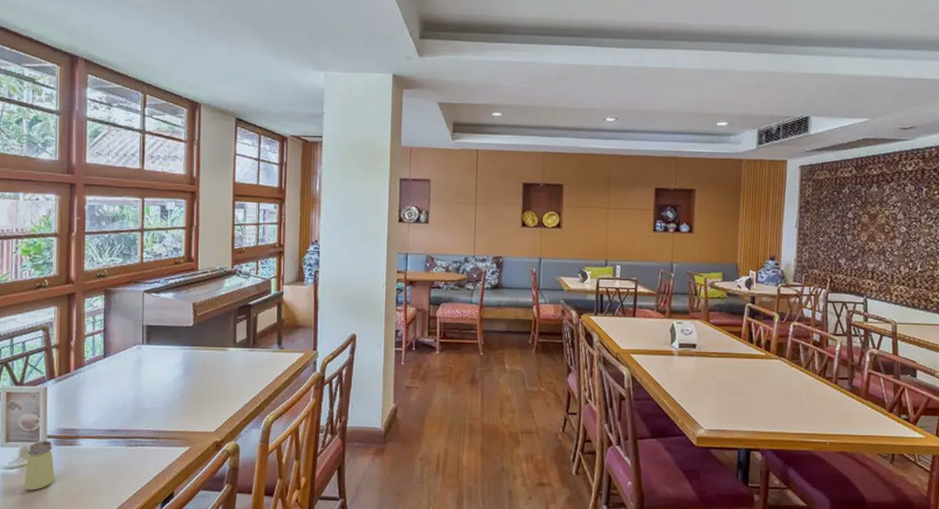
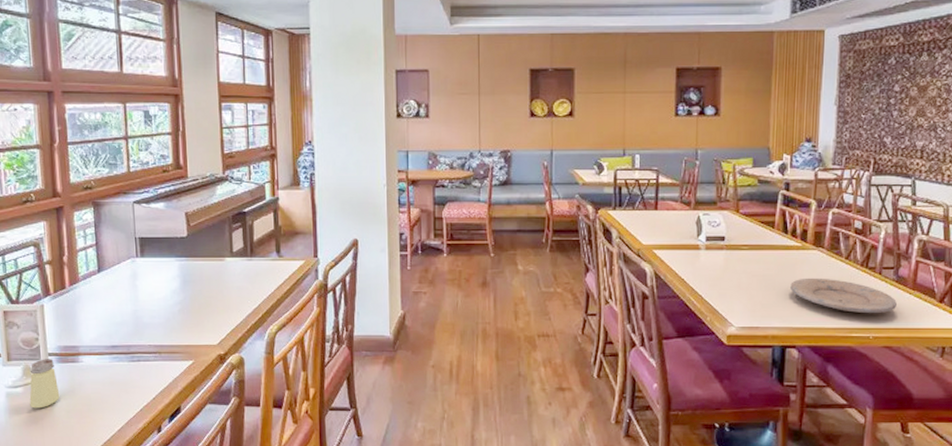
plate: none [755,385,851,421] -> present [790,277,897,314]

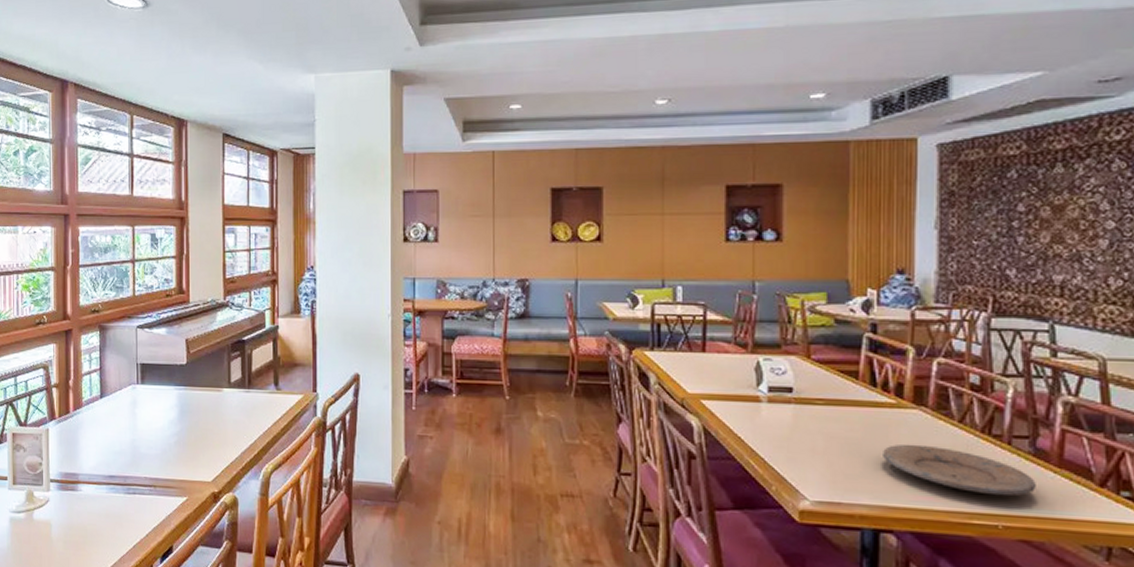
saltshaker: present [29,359,60,409] -> none [30,485,59,537]

